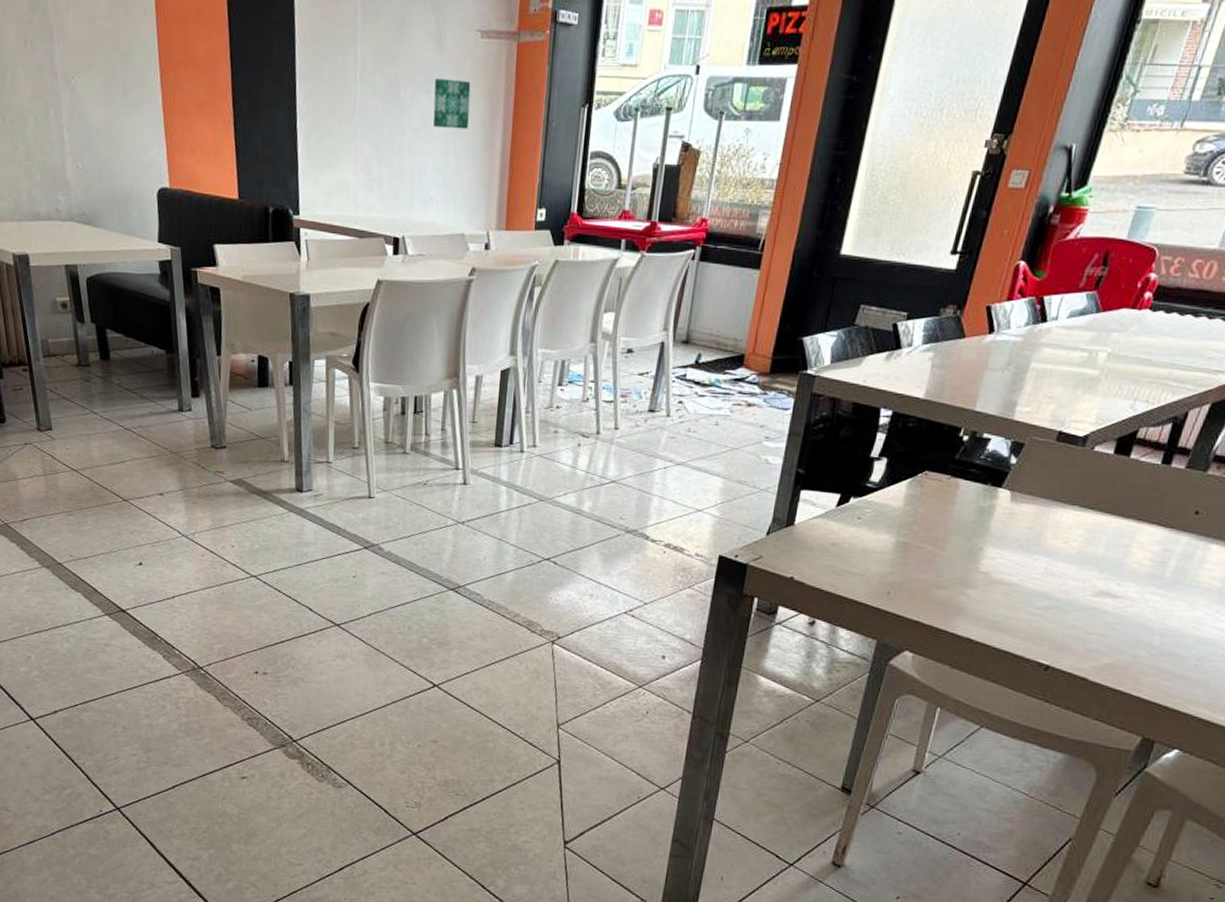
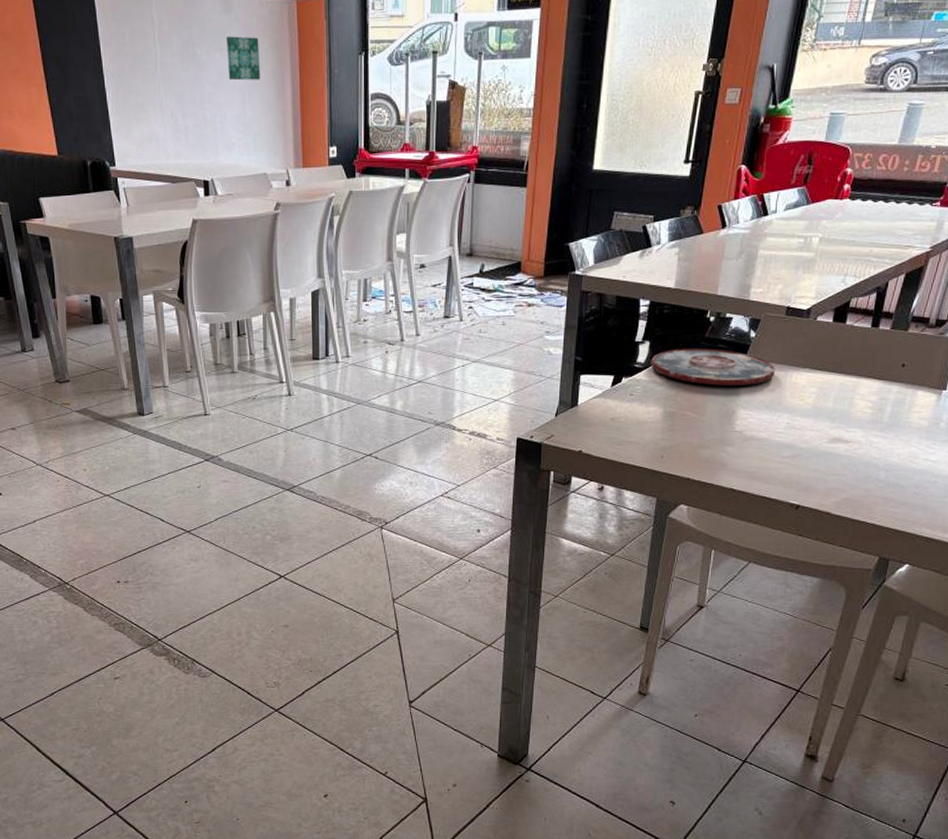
plate: none [885,469,1037,520] -> present [650,348,776,386]

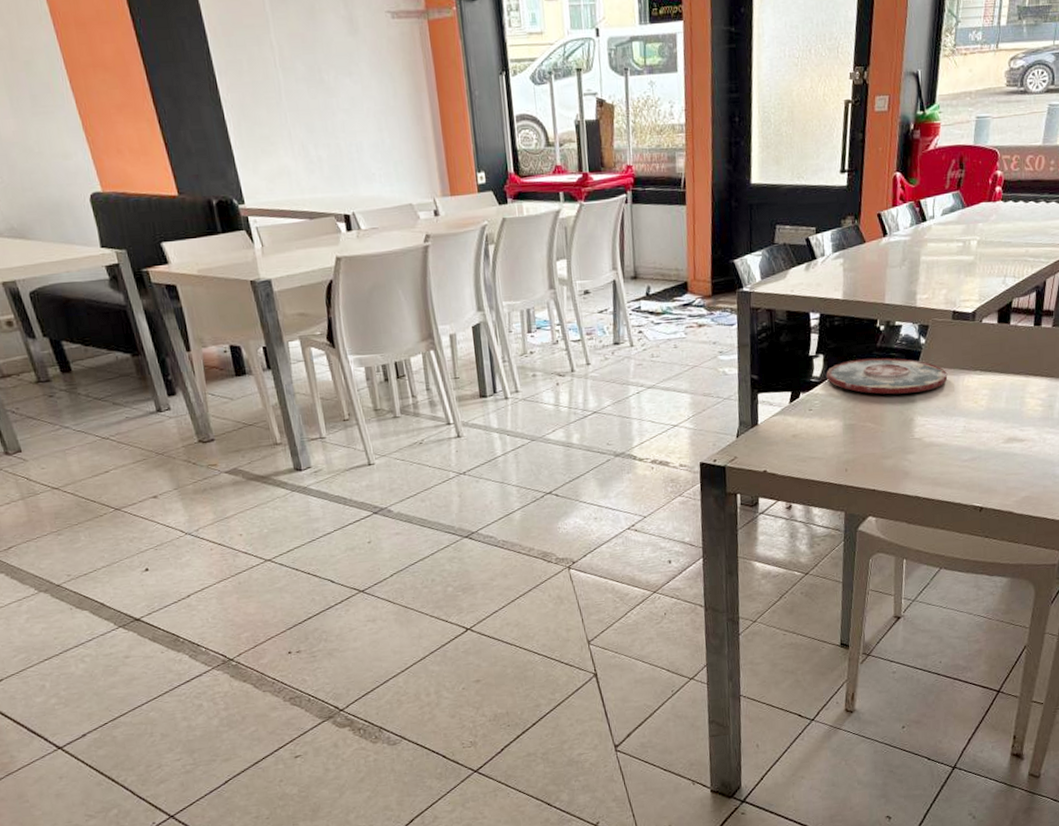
wall art: present [227,36,260,81] -> none [355,59,396,107]

